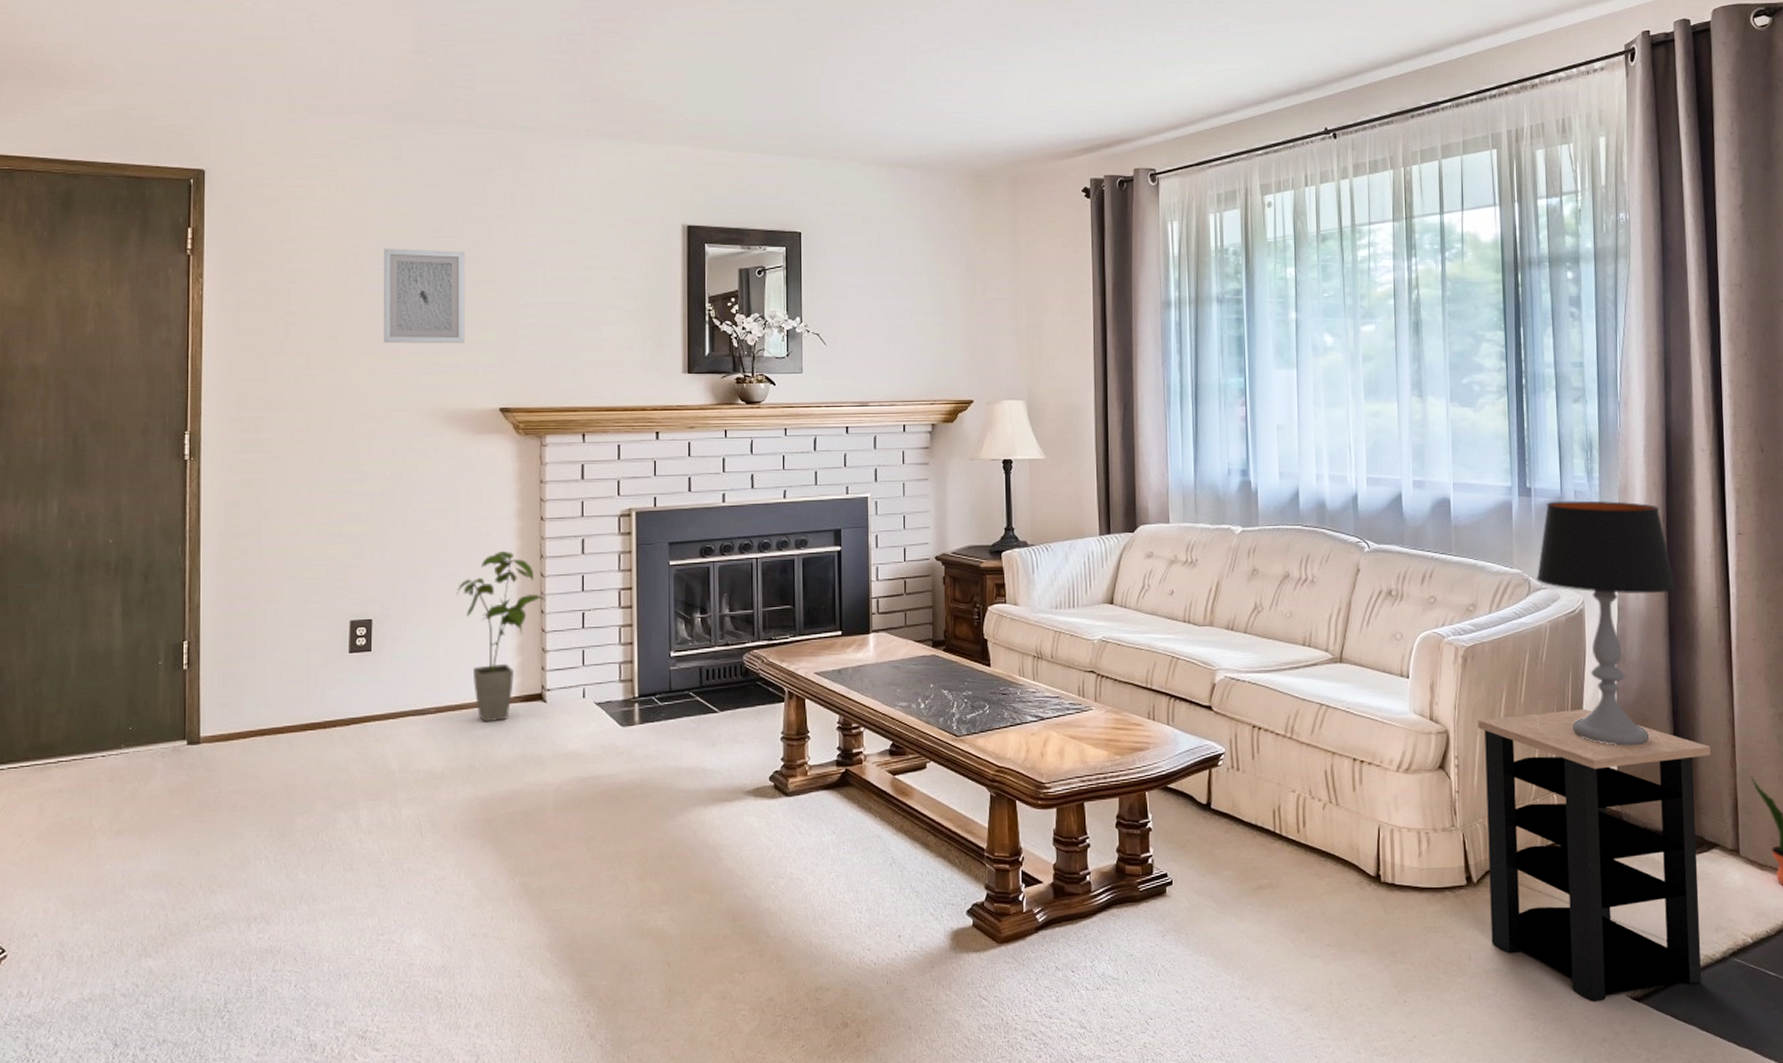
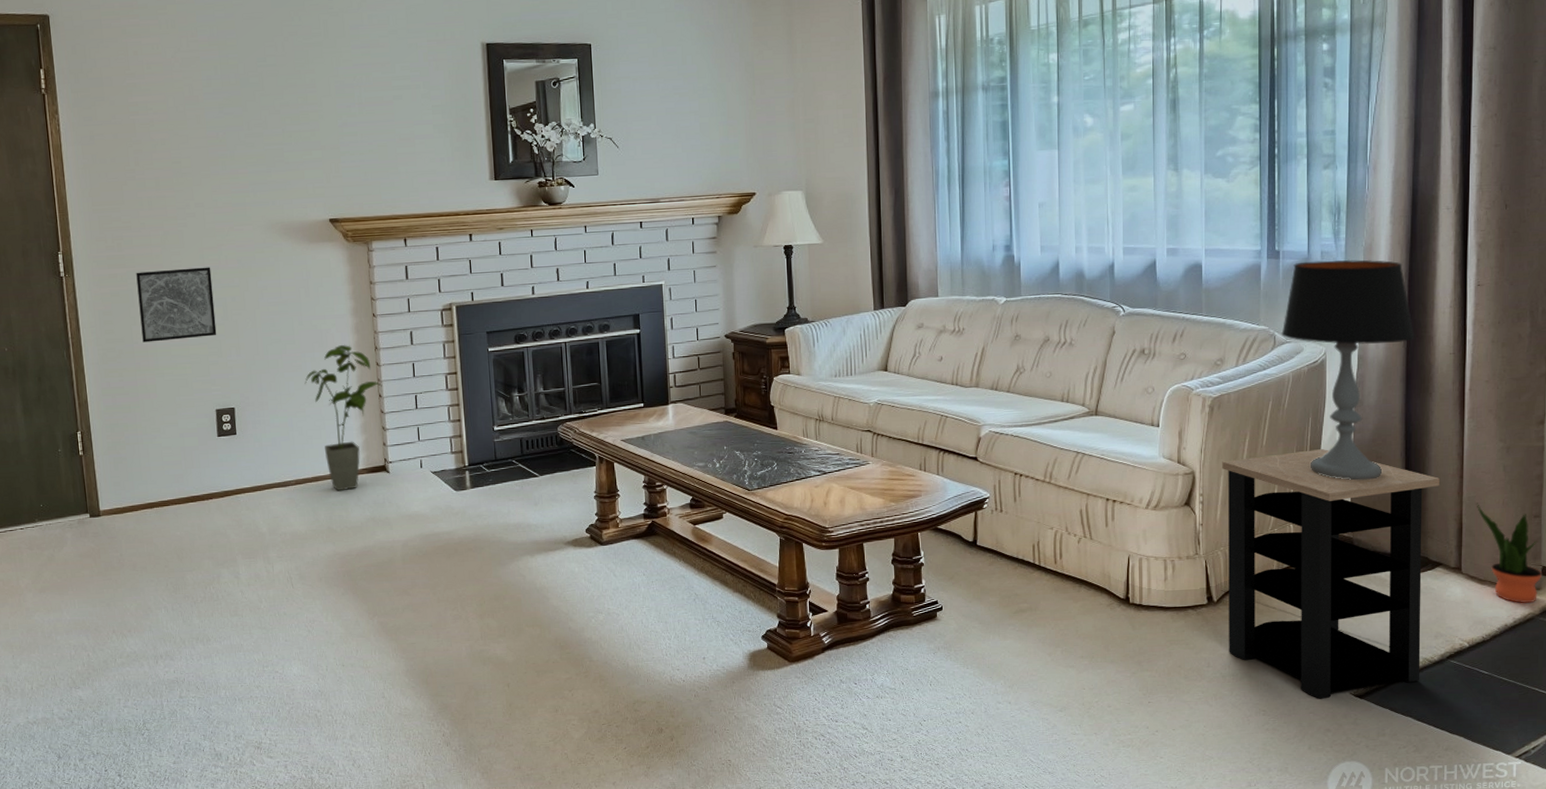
wall art: none [272,456,360,540] -> present [136,267,217,343]
wall art: present [383,248,465,344] -> none [214,78,294,166]

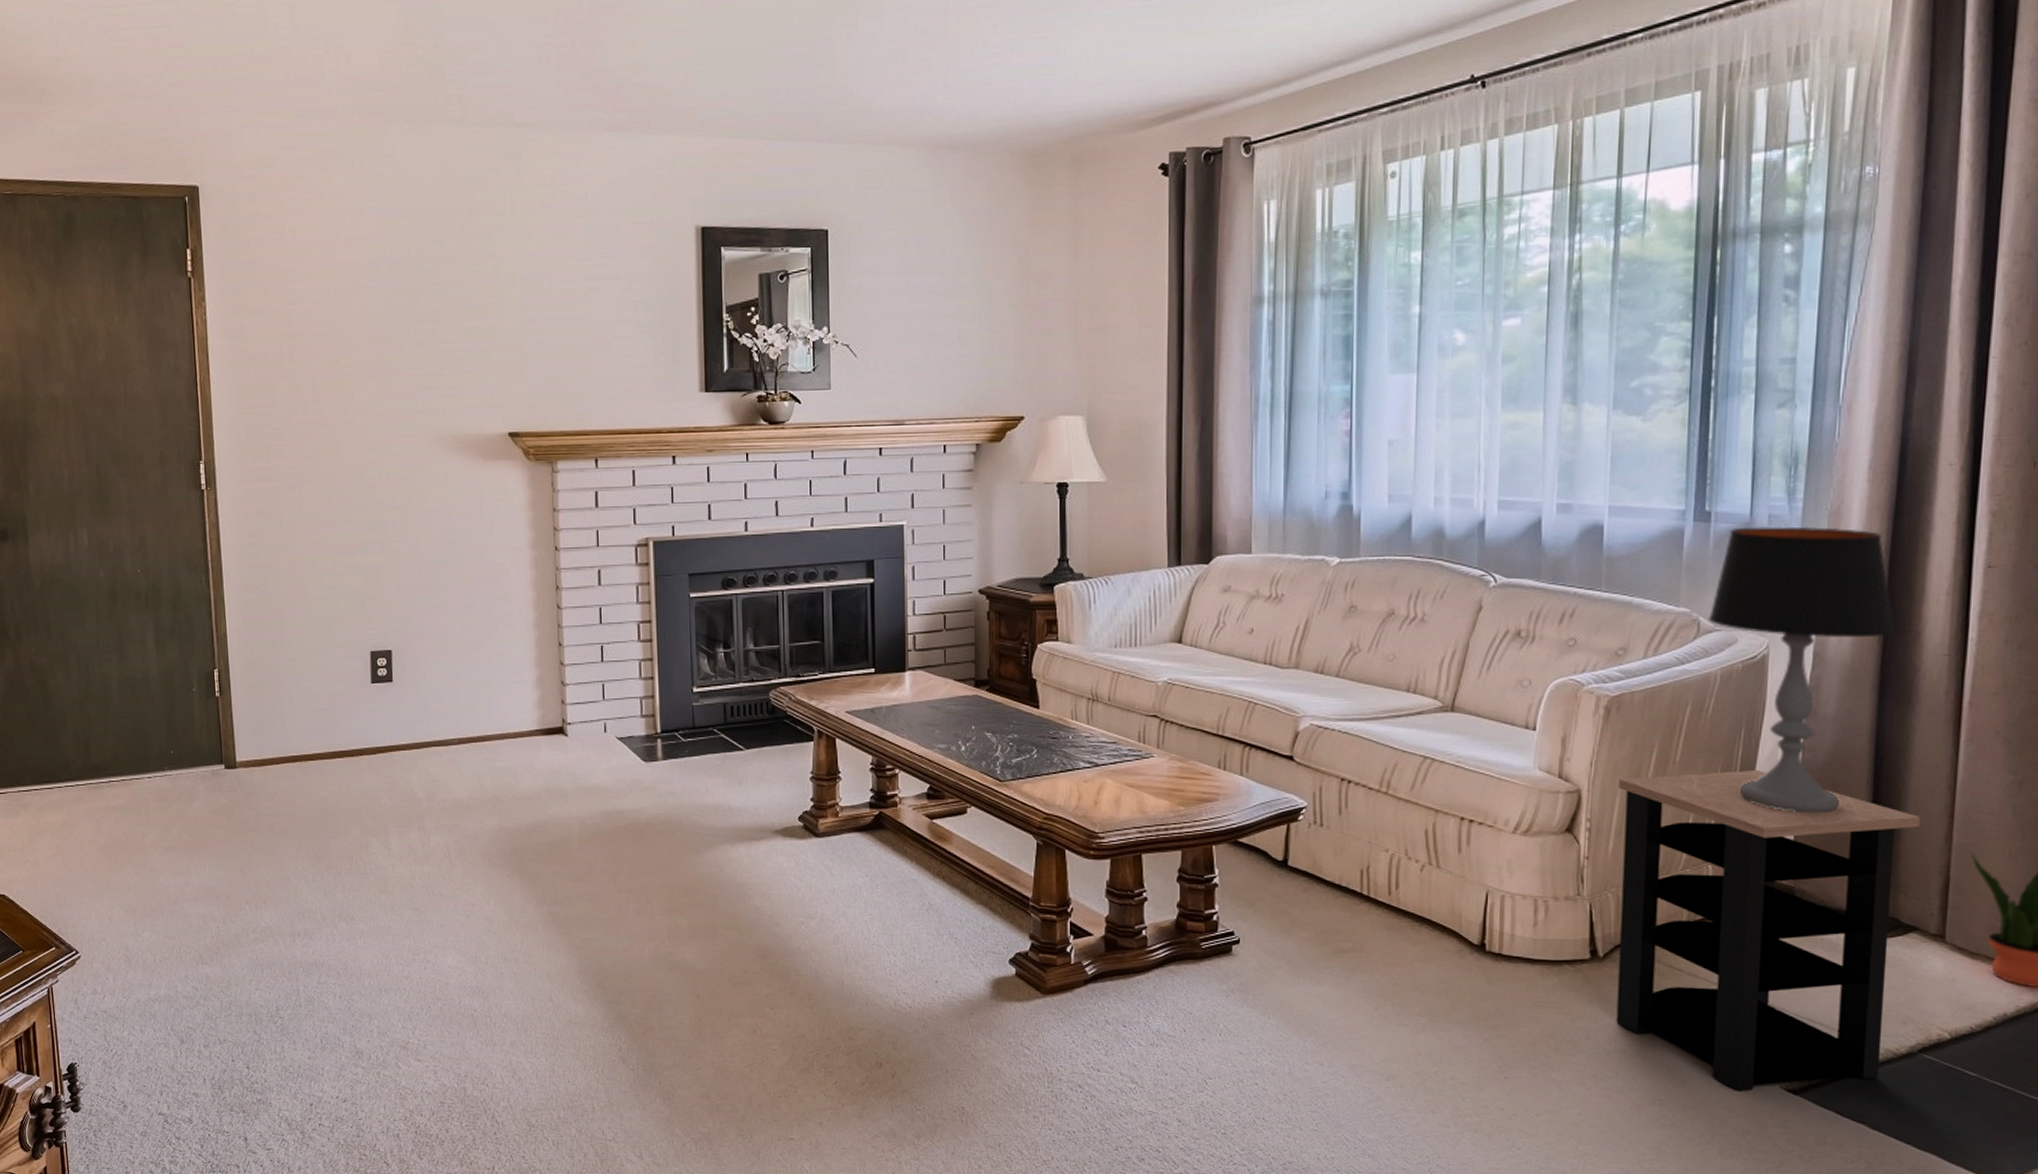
wall art: present [136,267,217,343] -> none [285,484,375,570]
house plant: present [304,344,382,491] -> none [473,581,563,755]

